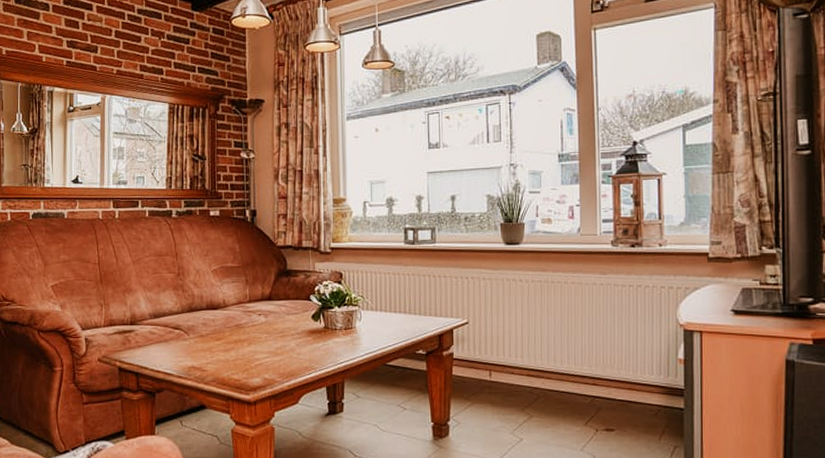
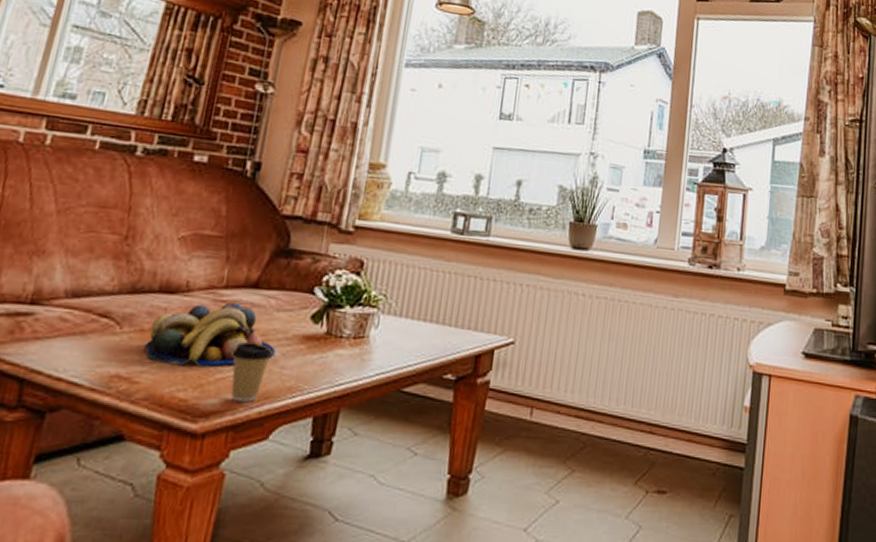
fruit bowl: none [206,311,292,357] -> present [145,302,276,368]
coffee cup: none [263,337,291,379] -> present [231,341,273,402]

